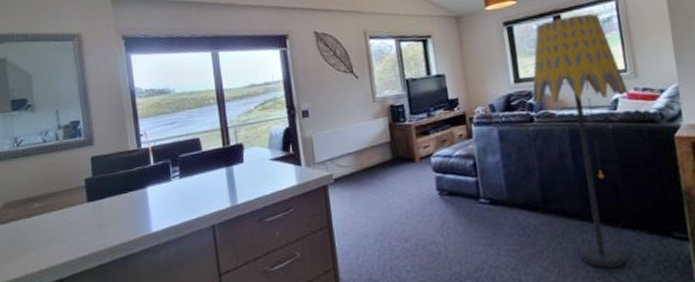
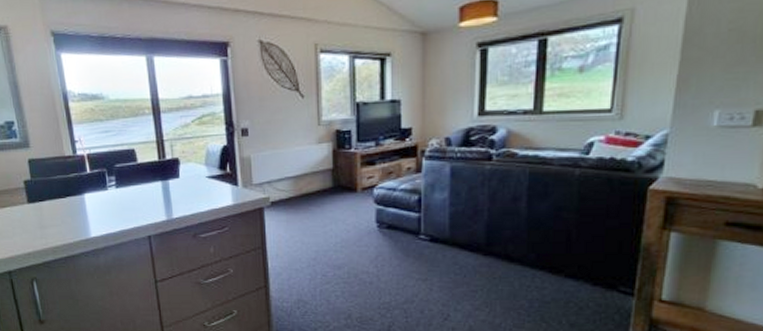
floor lamp: present [531,13,629,268] -> none [494,38,608,313]

